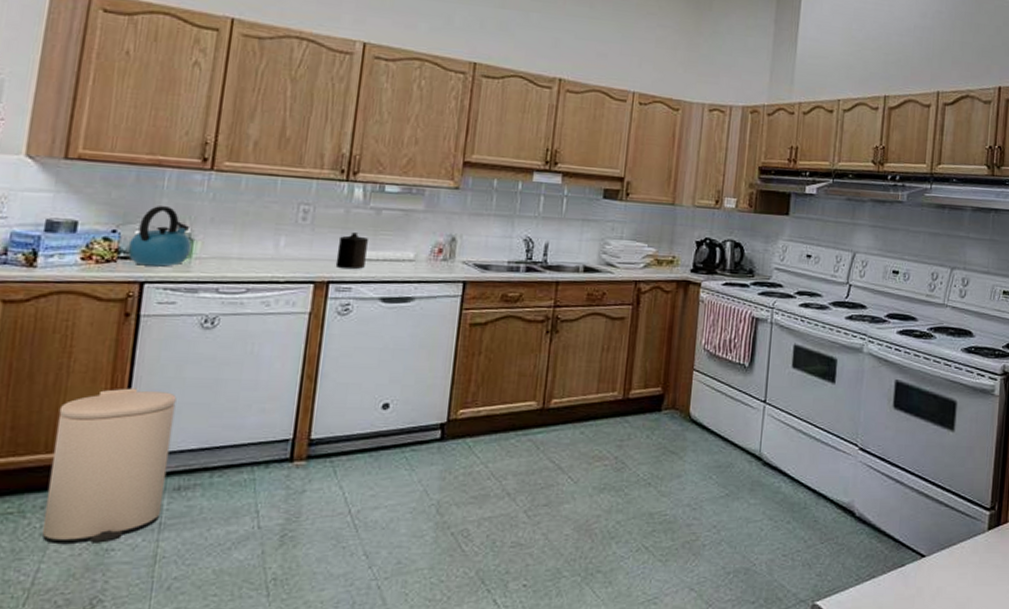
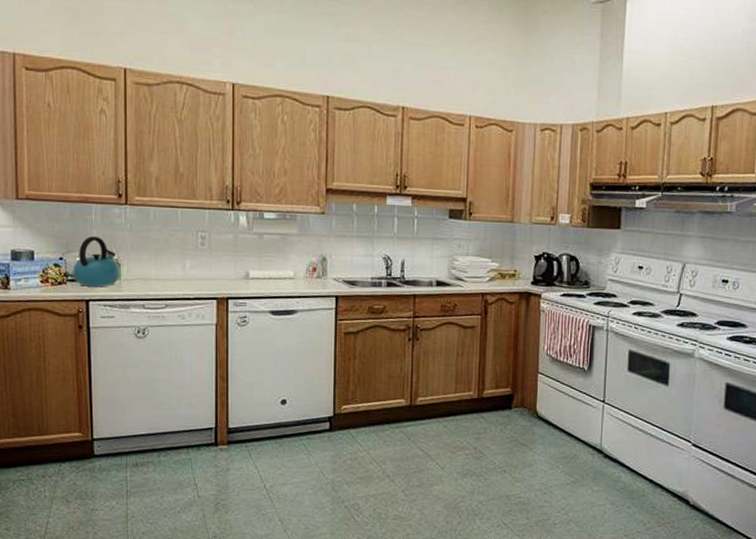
pedal bin: present [41,388,177,543] -> none [43,385,127,505]
canister: present [335,232,368,270] -> none [231,255,255,287]

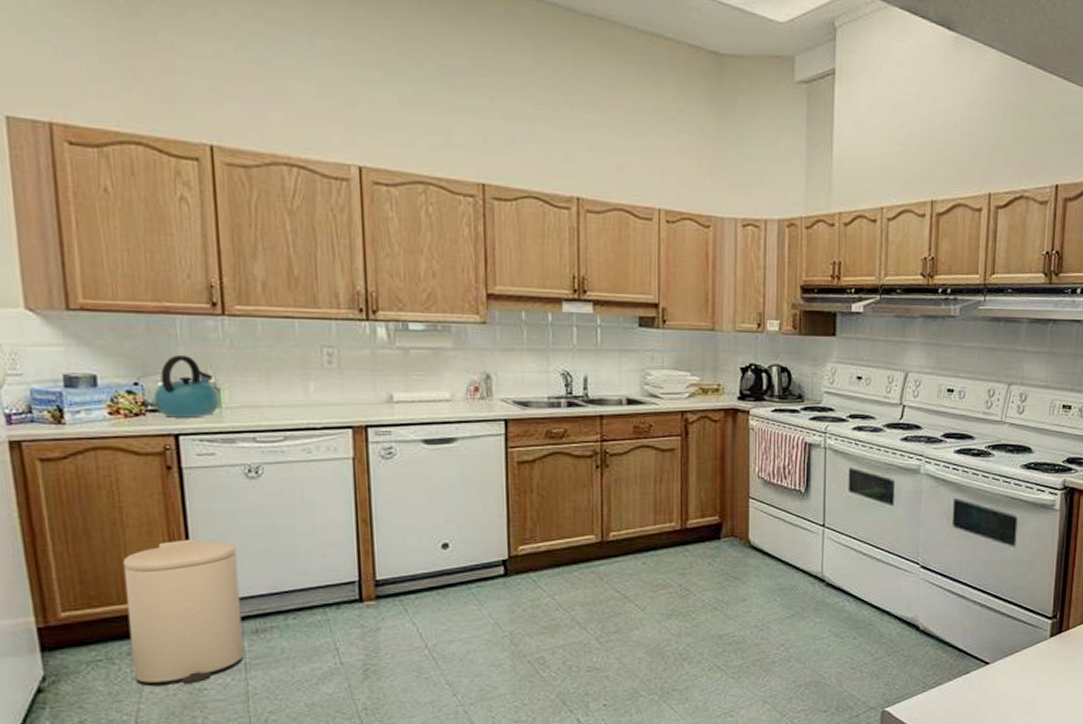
pedal bin: none [43,385,127,505] -> present [122,539,245,686]

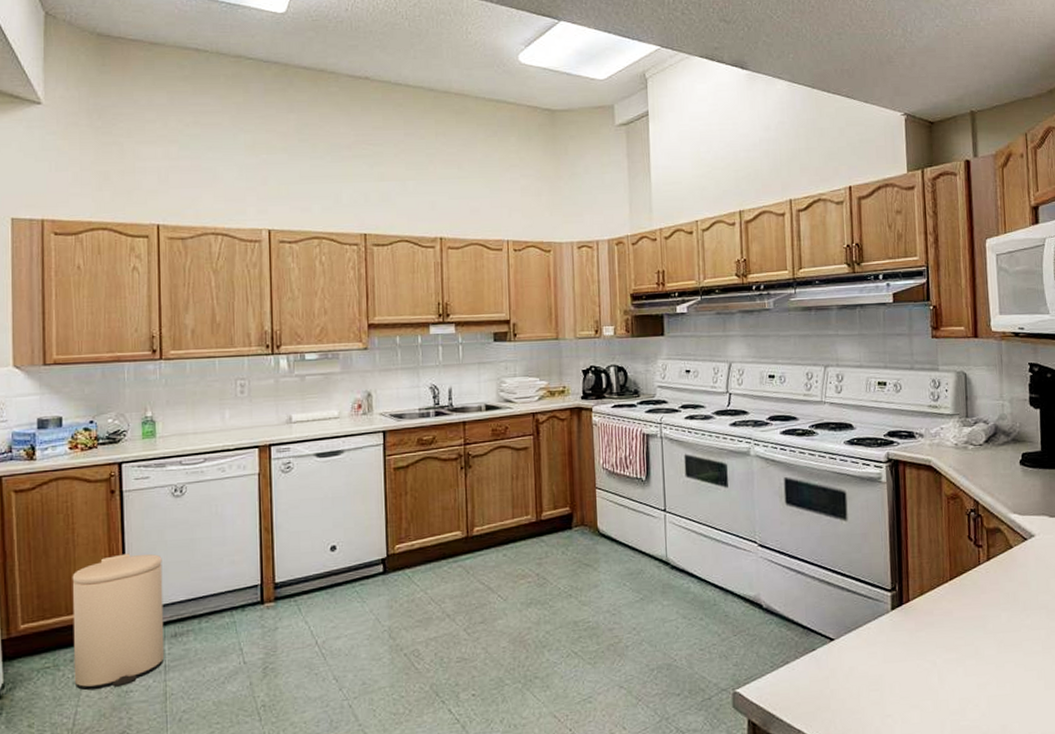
kettle: present [153,355,220,418] -> none [104,395,155,449]

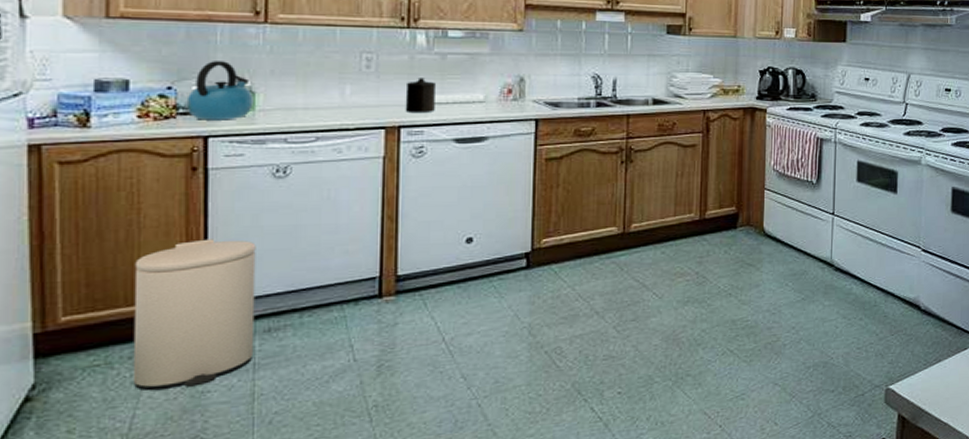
kettle: none [104,395,155,449] -> present [186,61,254,120]
canister: none [273,399,298,432] -> present [405,78,435,114]

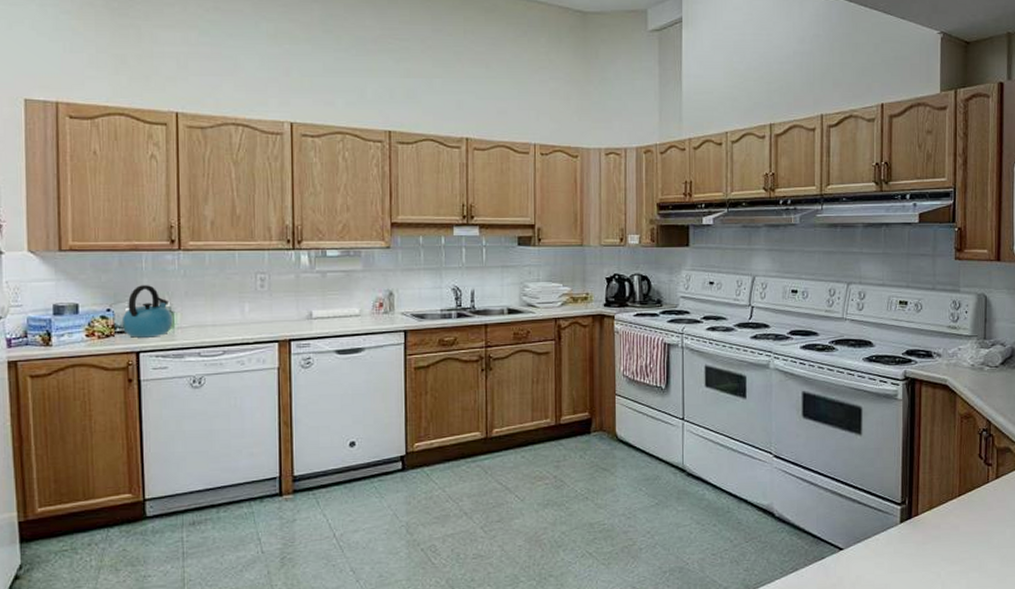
pedal bin: present [132,239,256,390] -> none [89,442,183,573]
canister: present [405,78,435,114] -> none [293,295,319,328]

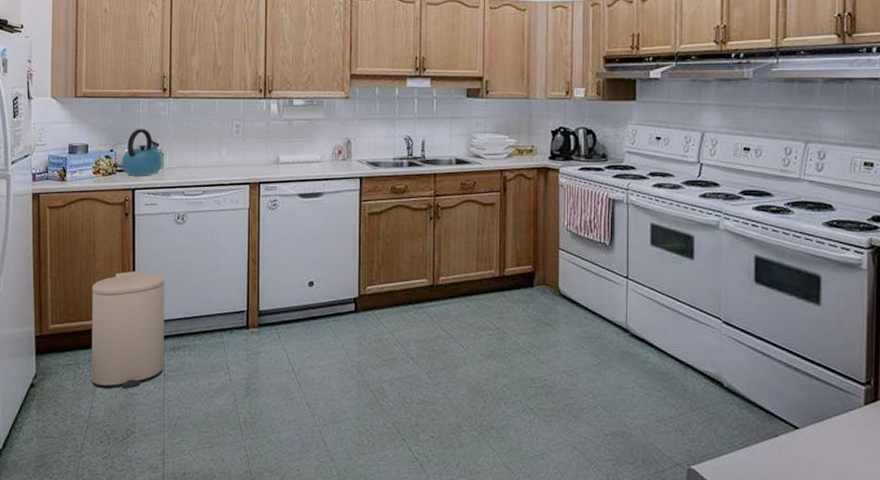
pedal bin: none [89,442,183,573] -> present [91,271,165,389]

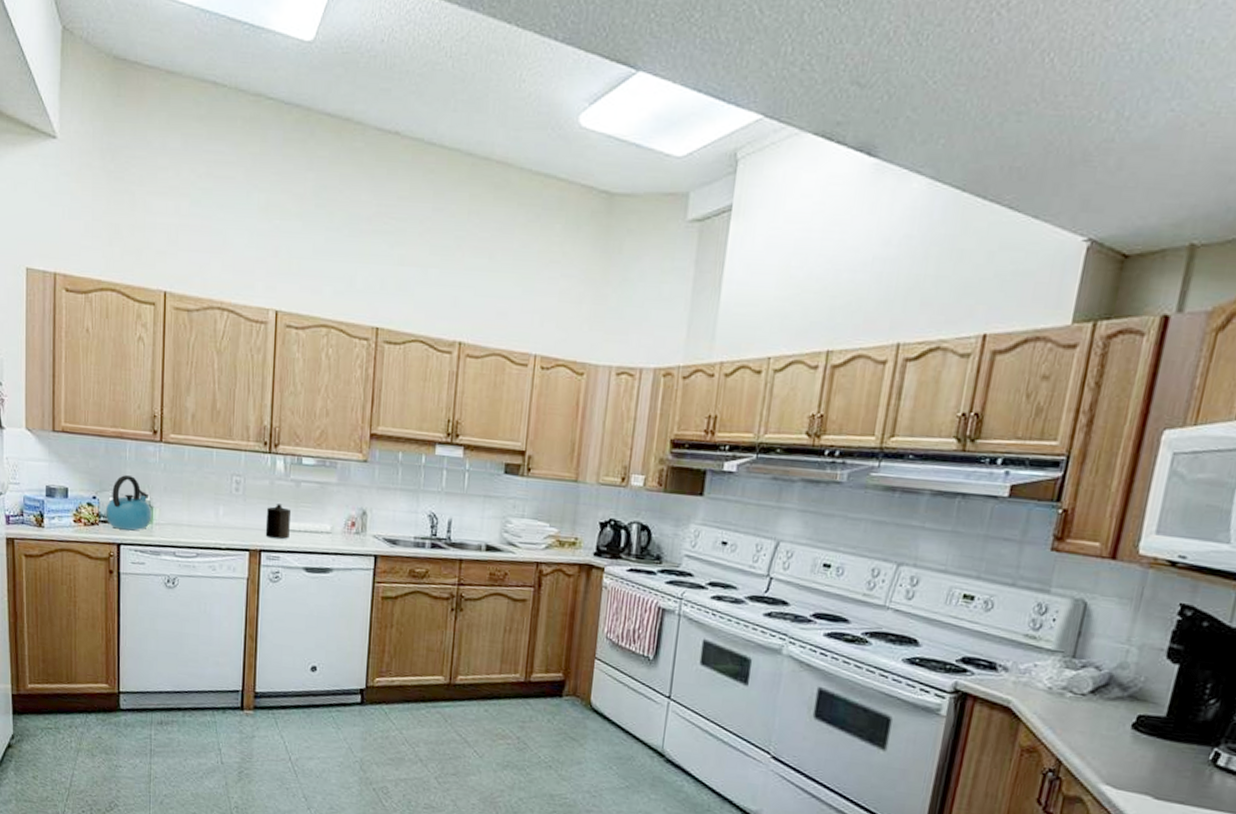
pedal bin: present [91,271,165,389] -> none [72,635,153,760]
canister: none [263,141,285,172] -> present [265,504,291,540]

